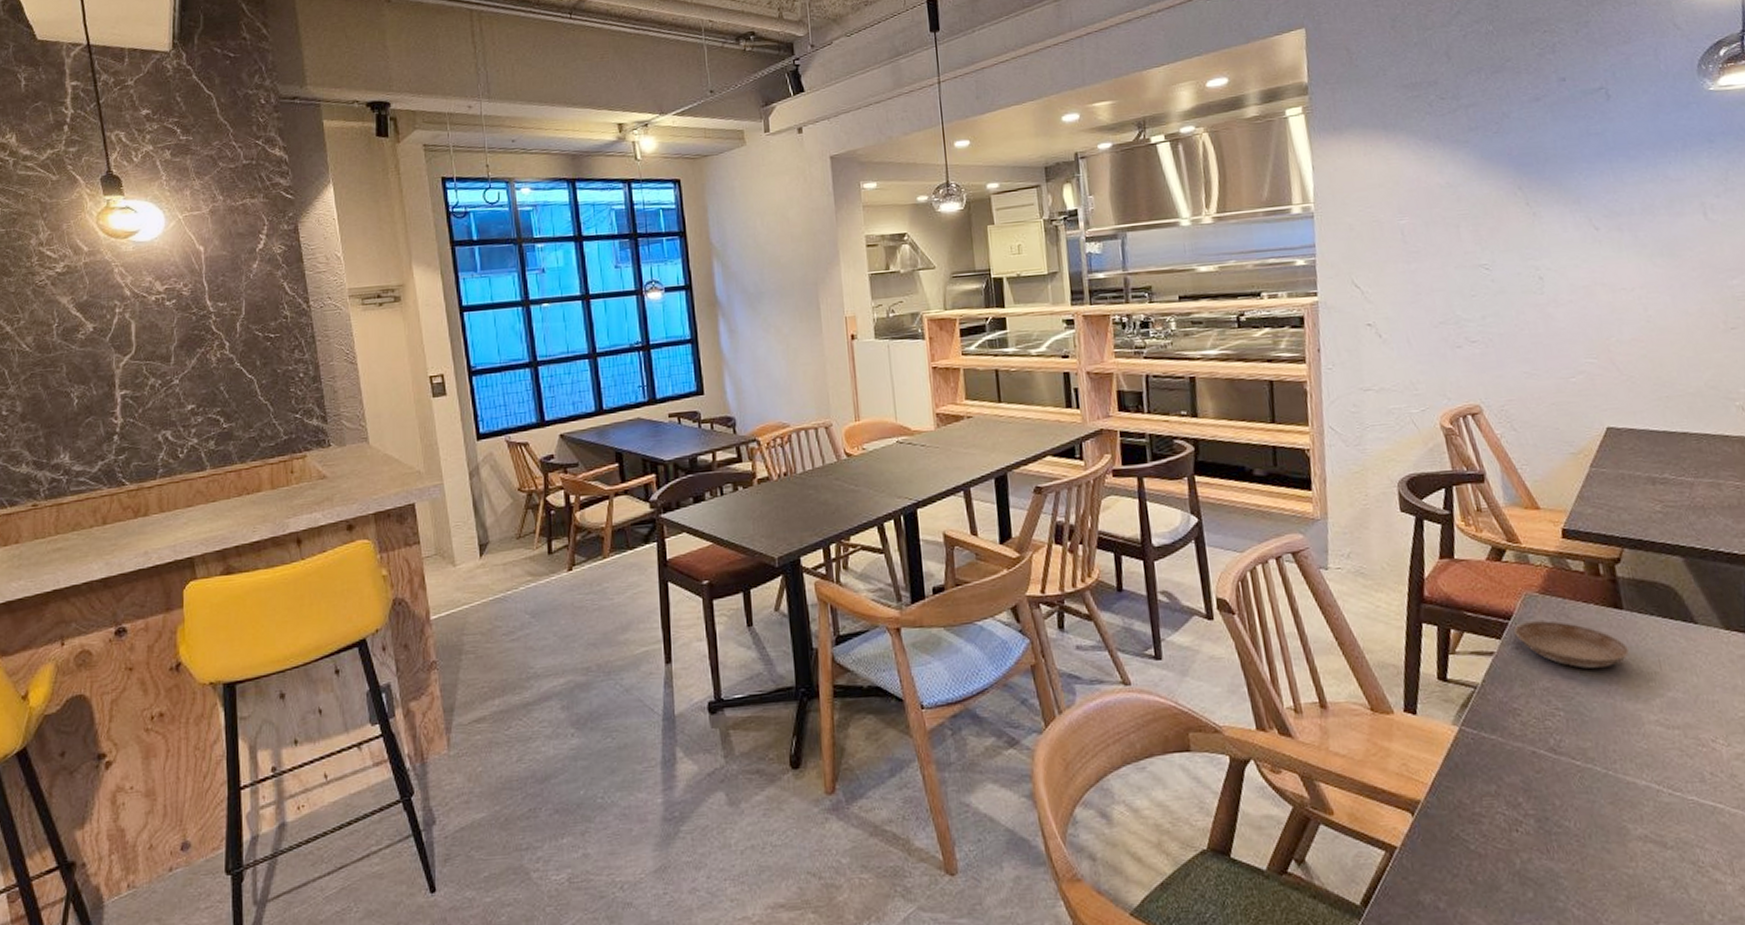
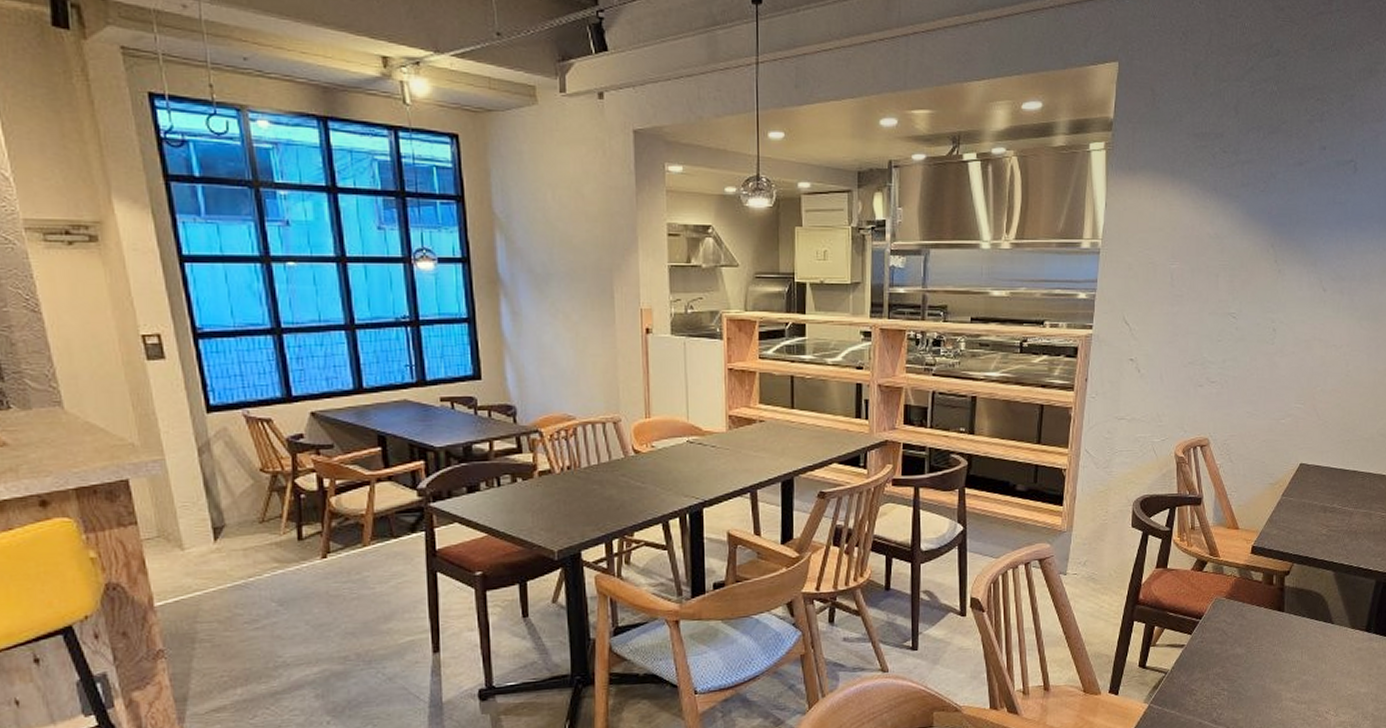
saucer: present [1514,620,1630,669] -> none [1203,620,1283,659]

